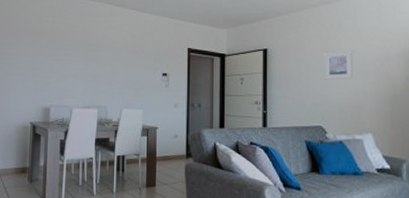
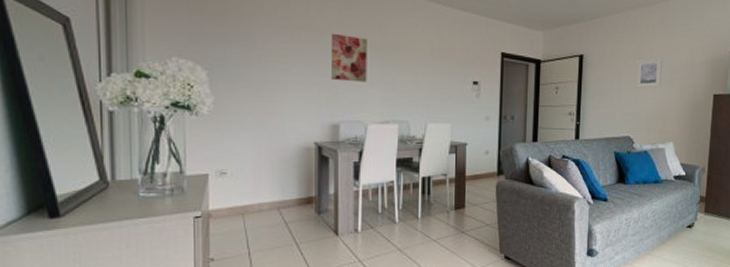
wall art: none [46,36,74,74] -> present [332,33,367,82]

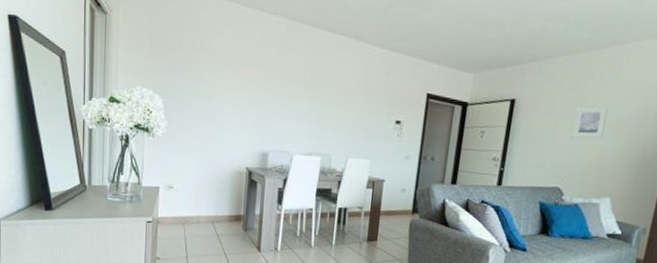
wall art: present [332,33,367,82] -> none [265,69,299,116]

